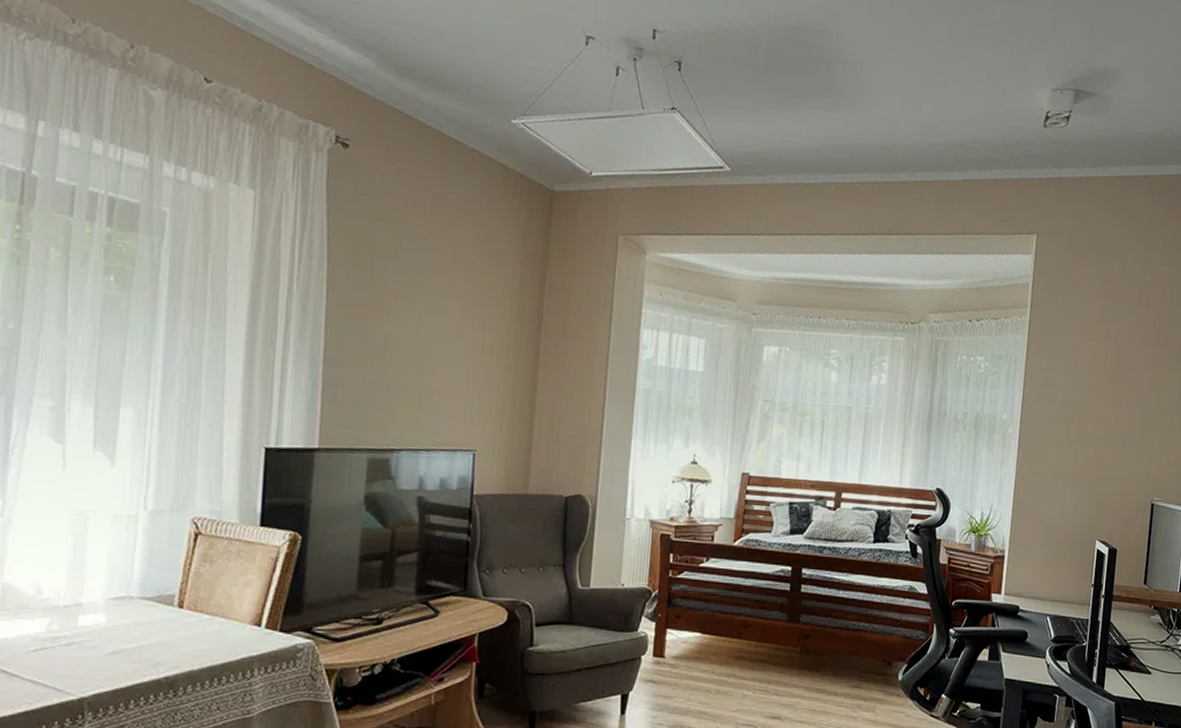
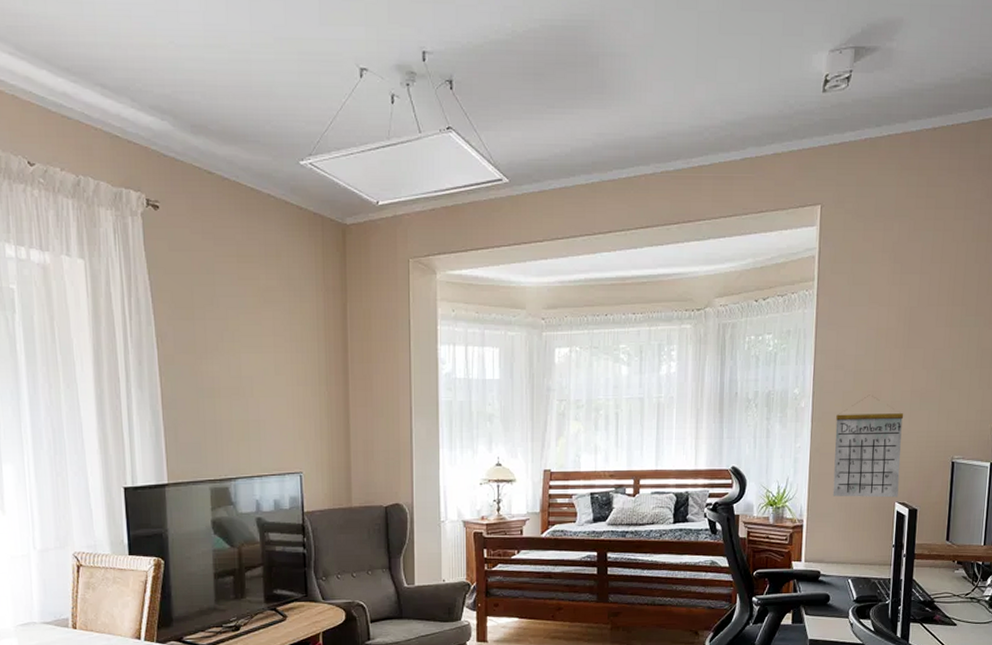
calendar: none [1035,428,1108,535] -> present [832,396,904,498]

